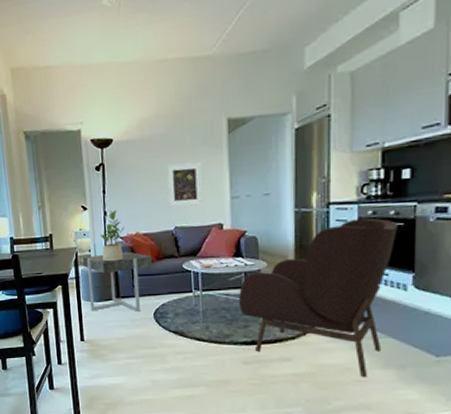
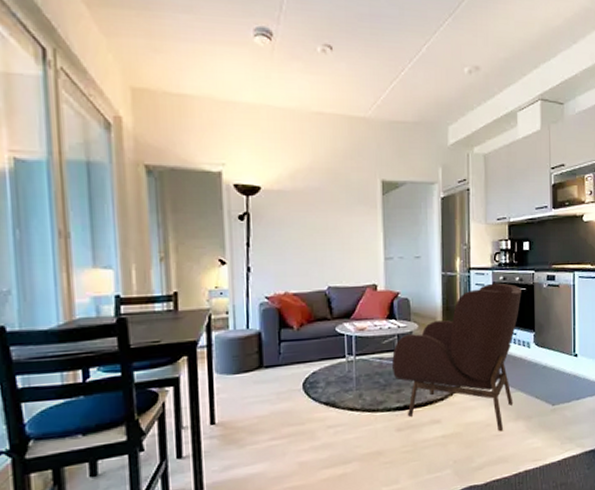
side table: present [82,251,153,313] -> none [217,313,303,385]
potted plant: present [100,210,125,262] -> none [241,266,271,326]
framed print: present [167,162,204,207] -> none [320,220,358,265]

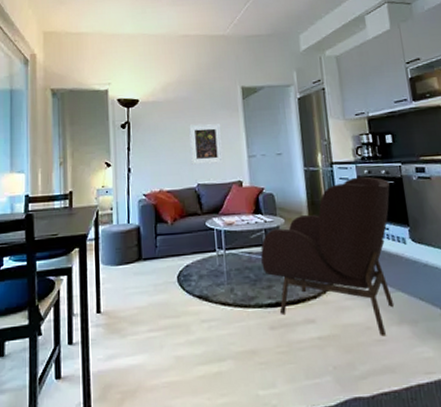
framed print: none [320,220,358,265] -> present [189,123,224,165]

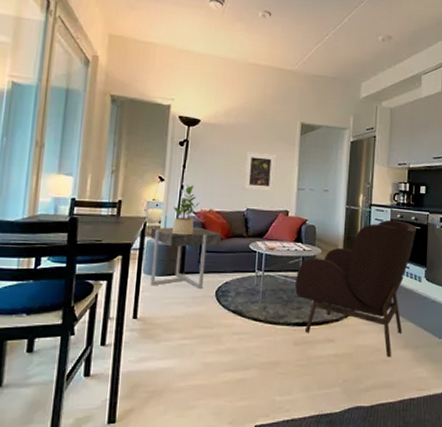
side table: none [103,209,177,276] -> present [150,227,222,290]
potted plant: none [123,167,148,221] -> present [172,185,199,236]

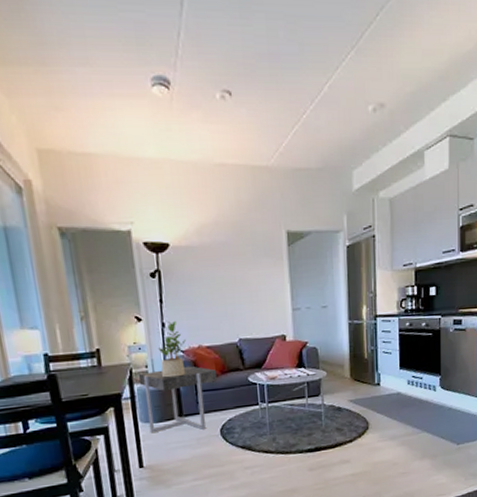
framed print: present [244,151,277,192] -> none [228,273,267,319]
armchair: present [295,219,416,358] -> none [302,329,428,470]

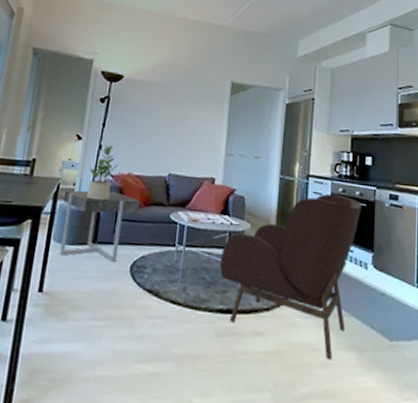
armchair: none [302,329,428,470] -> present [220,193,361,360]

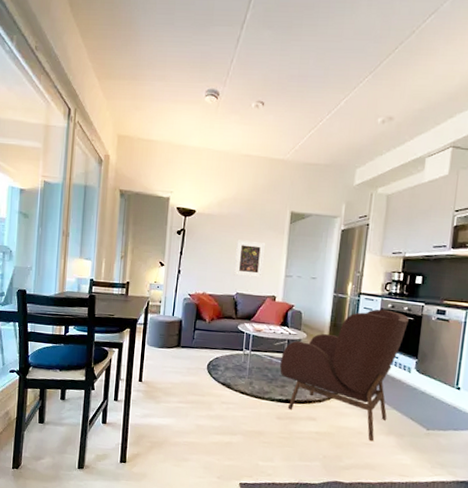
side table: present [59,190,141,264] -> none [152,306,214,363]
potted plant: present [87,145,118,201] -> none [171,270,194,315]
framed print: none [167,111,204,156] -> present [234,239,266,278]

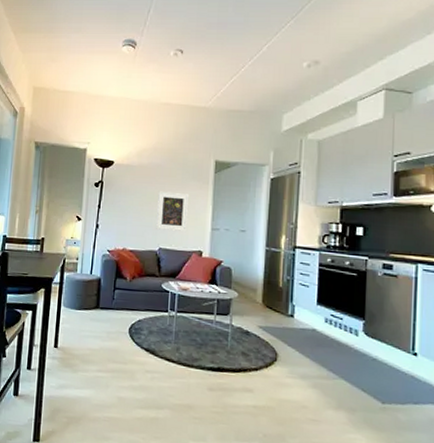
armchair: present [280,309,409,442] -> none [210,264,352,418]

